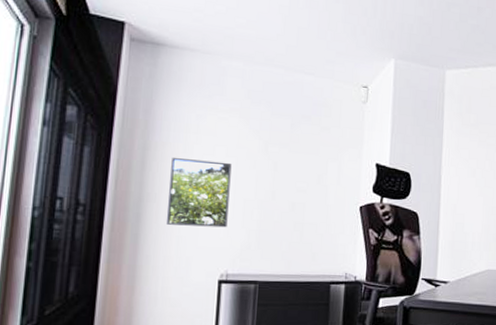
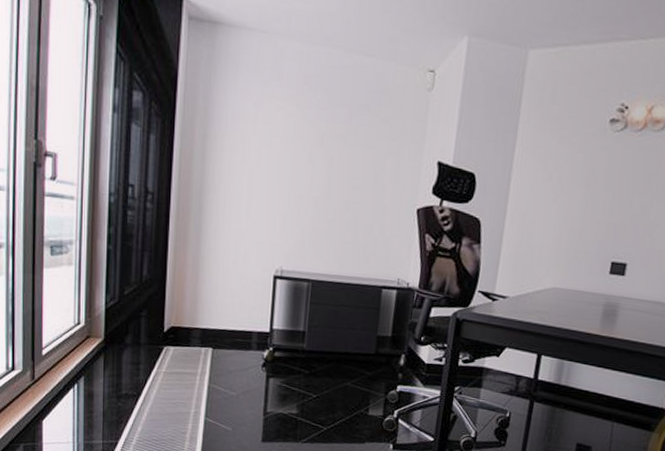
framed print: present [166,157,232,228] -> none [225,147,288,224]

